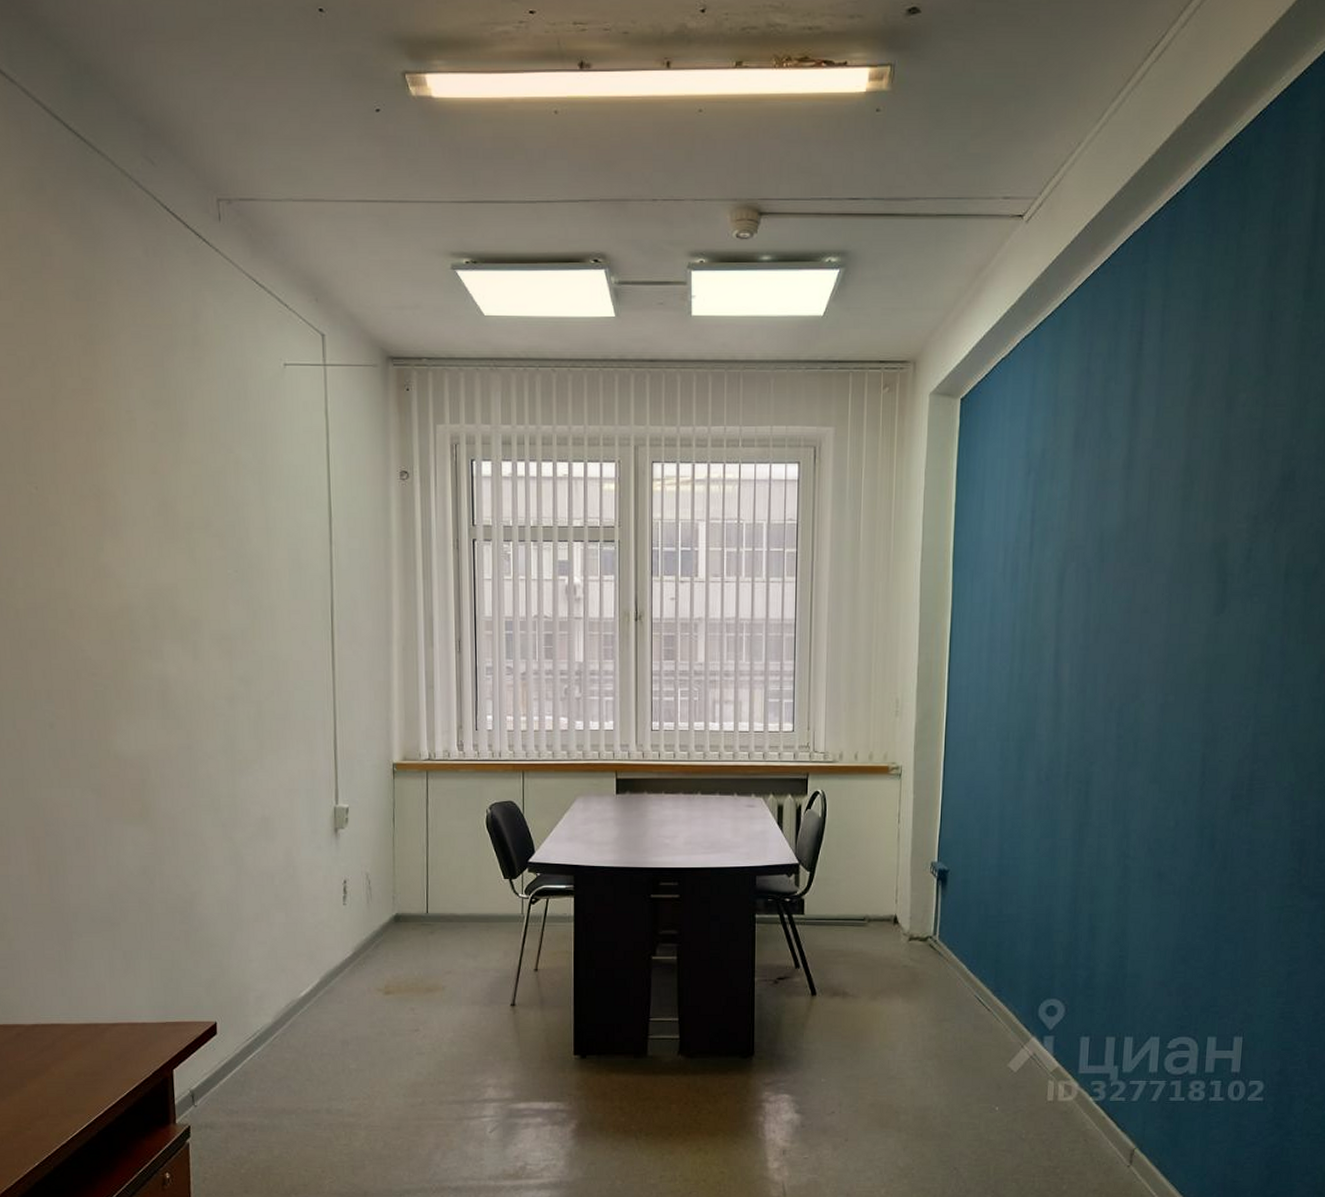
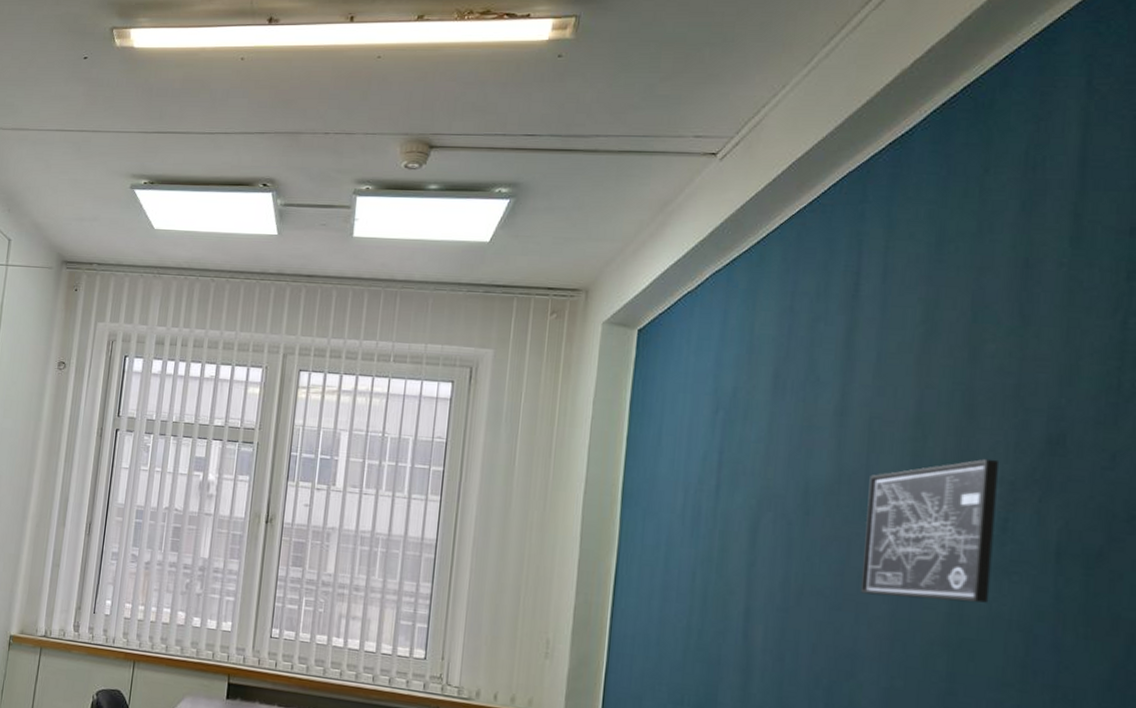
wall art: none [1144,498,1246,626] -> present [861,458,998,603]

